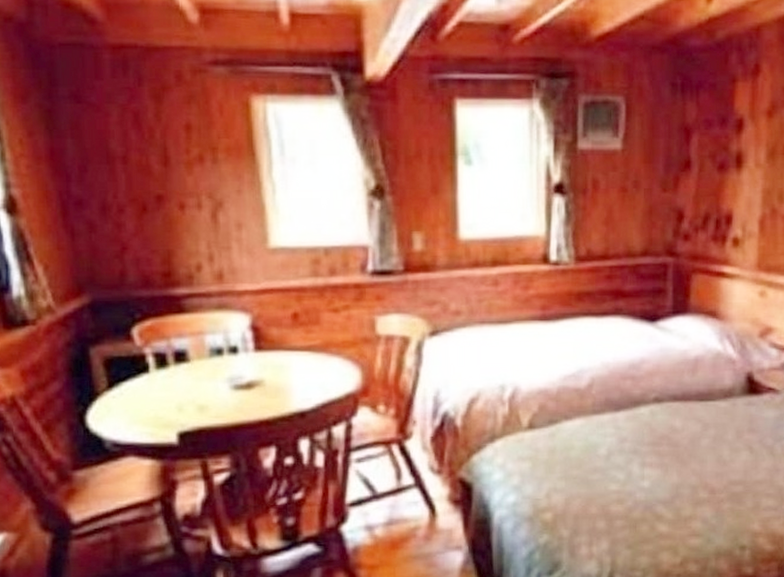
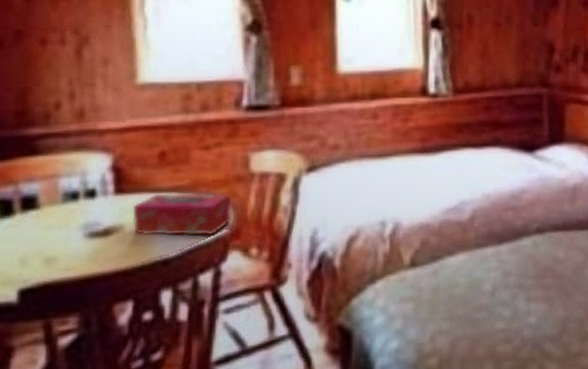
tissue box: none [271,352,361,393] -> present [132,193,233,236]

